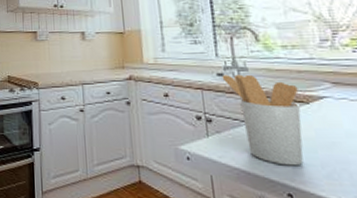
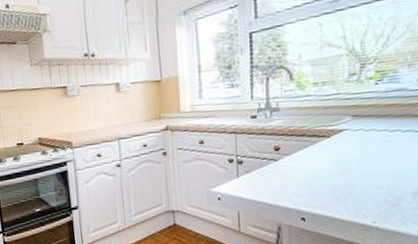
utensil holder: present [222,74,304,166] -> none [255,114,322,195]

